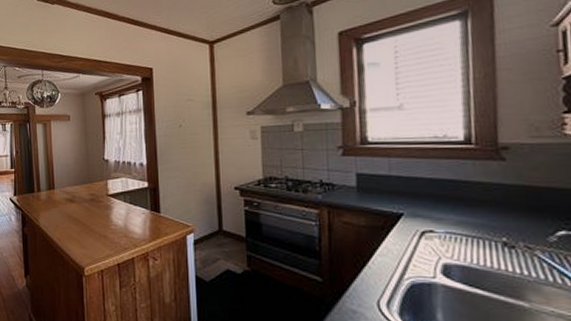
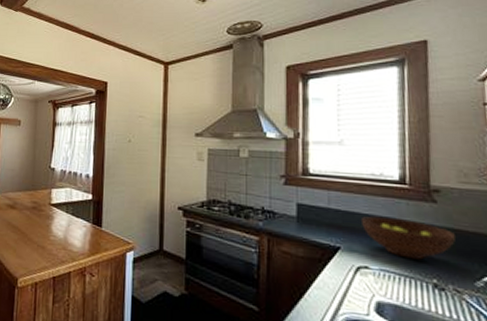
fruit bowl: none [425,179,526,219] -> present [362,216,455,260]

